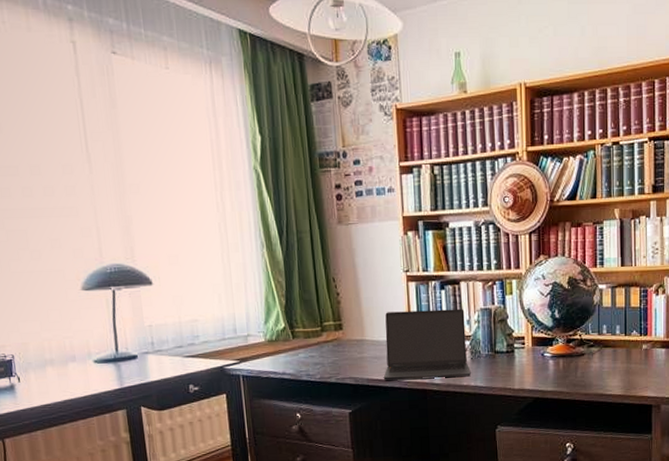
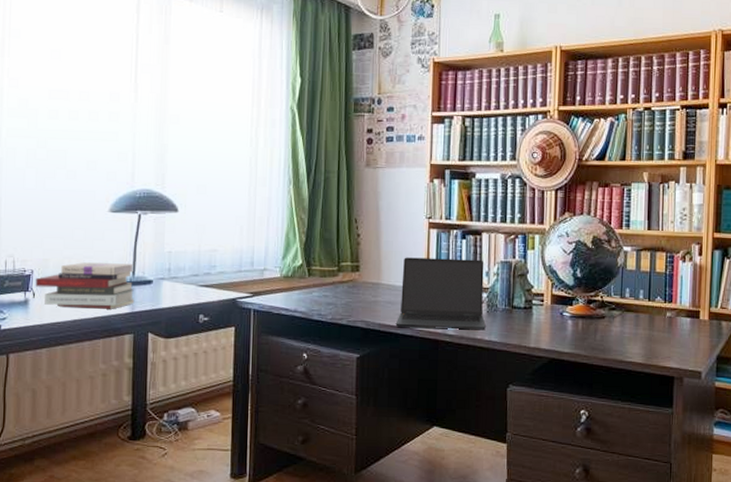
books: none [17,341,123,389] -> present [35,262,135,309]

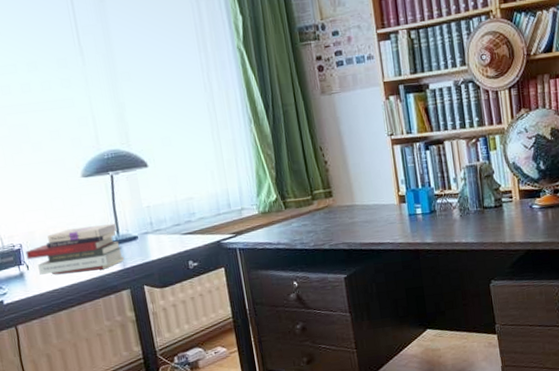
laptop: present [395,257,486,331] -> none [373,167,461,243]

